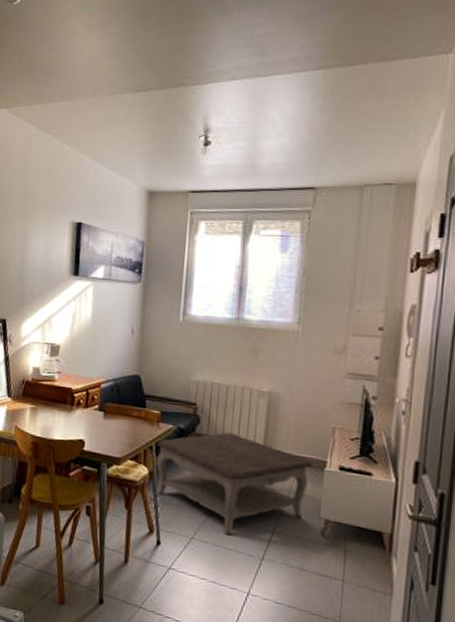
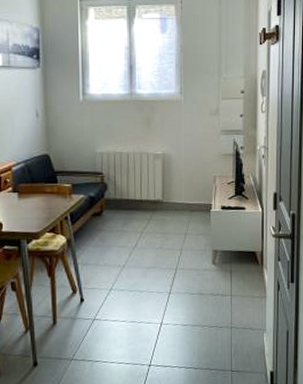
coffee table: present [155,432,312,536] -> none [70,193,201,280]

